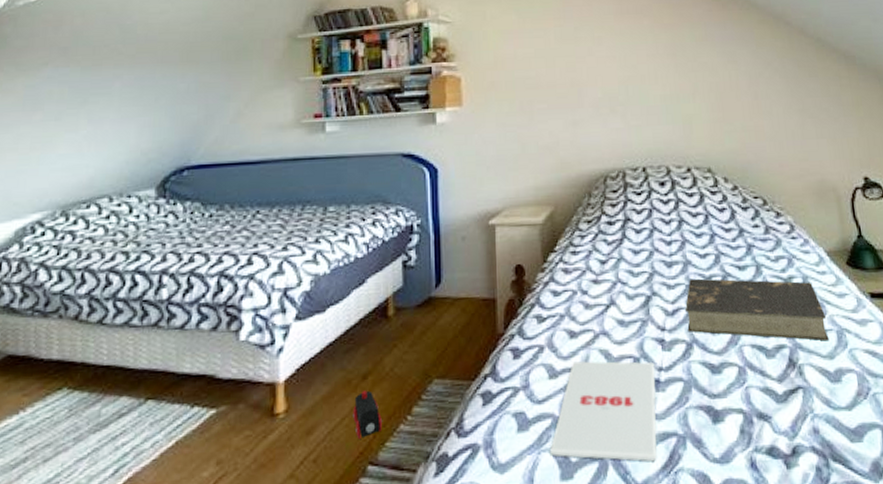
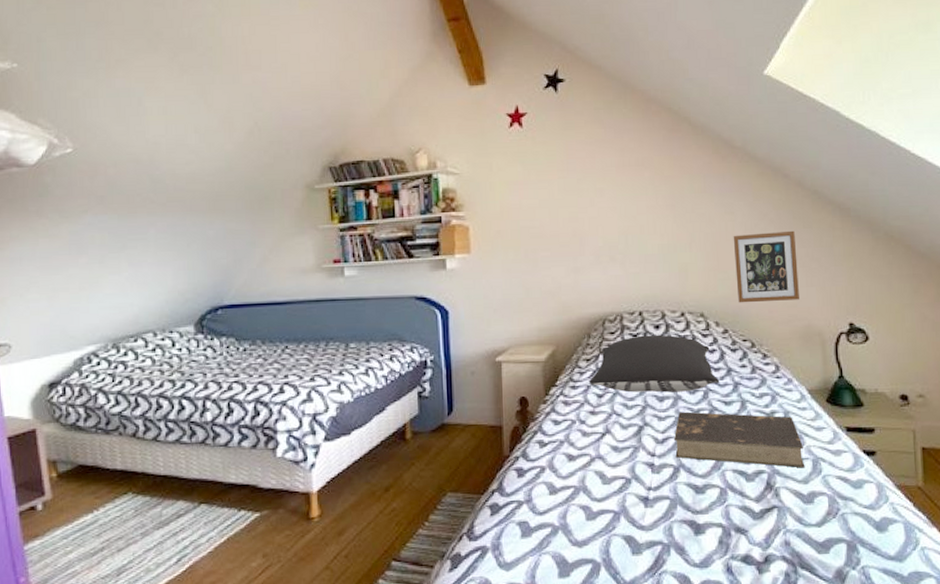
toy train: present [353,390,383,439] -> none [377,500,404,540]
magazine: present [549,361,657,462] -> none [549,480,645,565]
pillow: none [591,192,732,258] -> present [590,334,720,393]
picture frame: none [737,79,810,157] -> present [733,230,799,303]

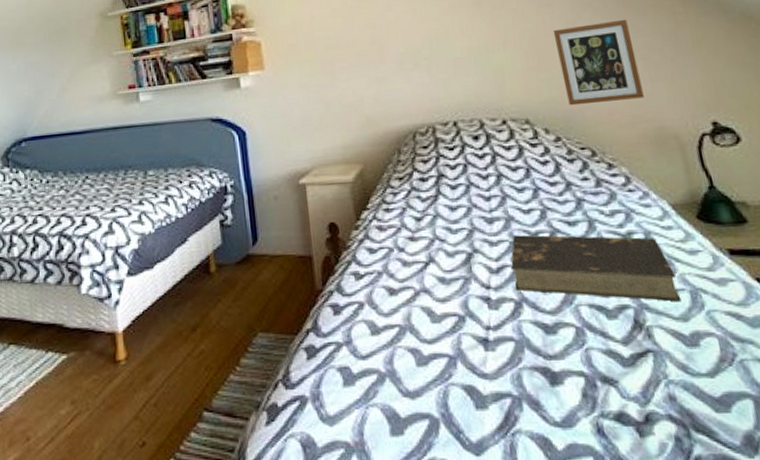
pillow: present [590,334,720,393] -> none [405,146,559,214]

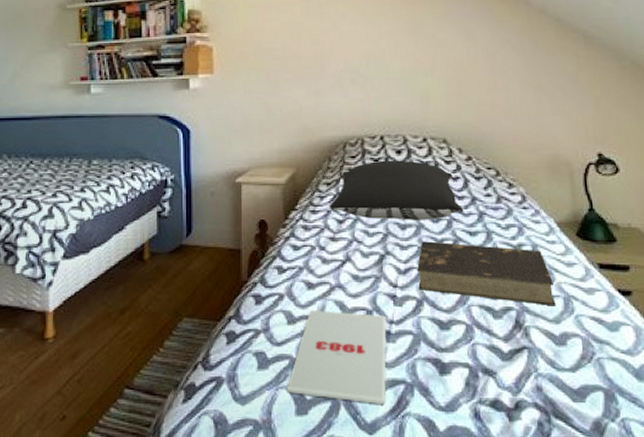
magazine: none [377,318,492,422] -> present [286,310,387,405]
pillow: none [405,146,559,214] -> present [330,160,464,220]
picture frame: present [553,19,644,106] -> none [475,57,545,130]

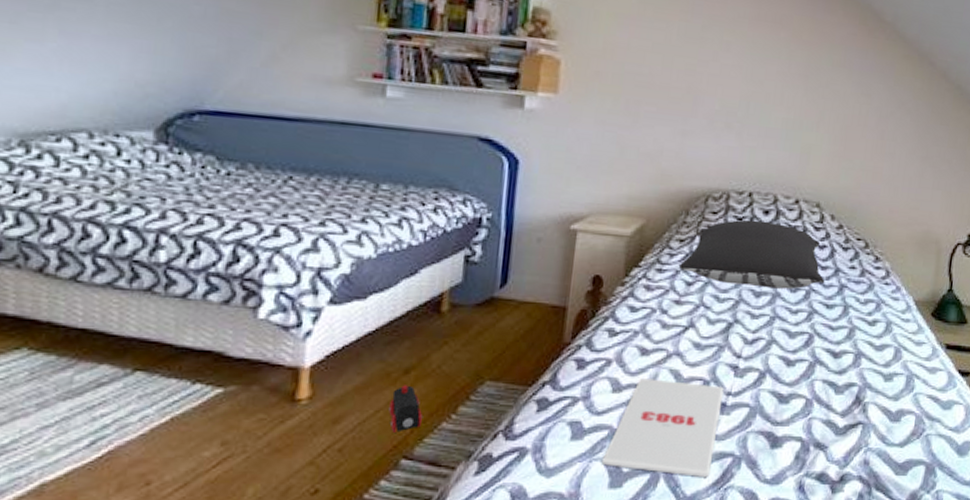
toy train: none [112,323,138,365] -> present [389,385,424,433]
book: present [417,241,556,306] -> none [763,311,901,384]

